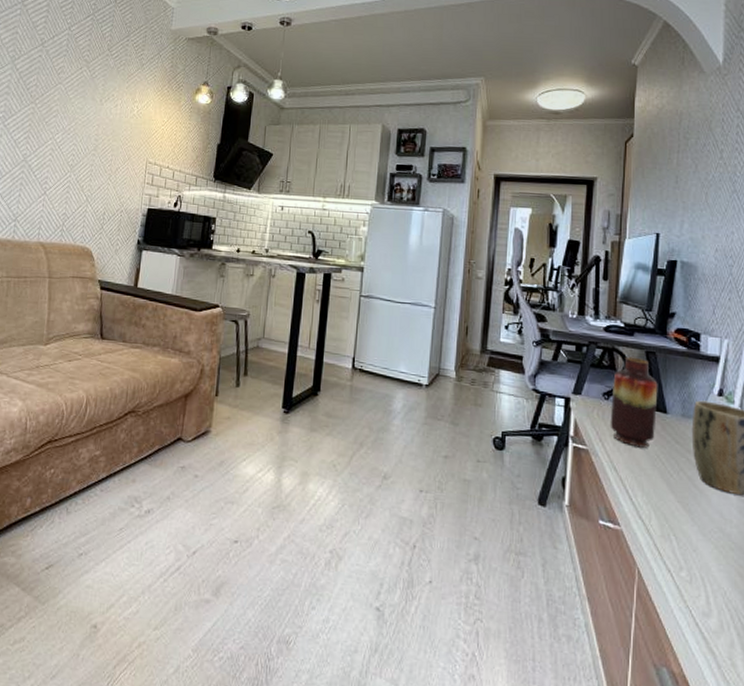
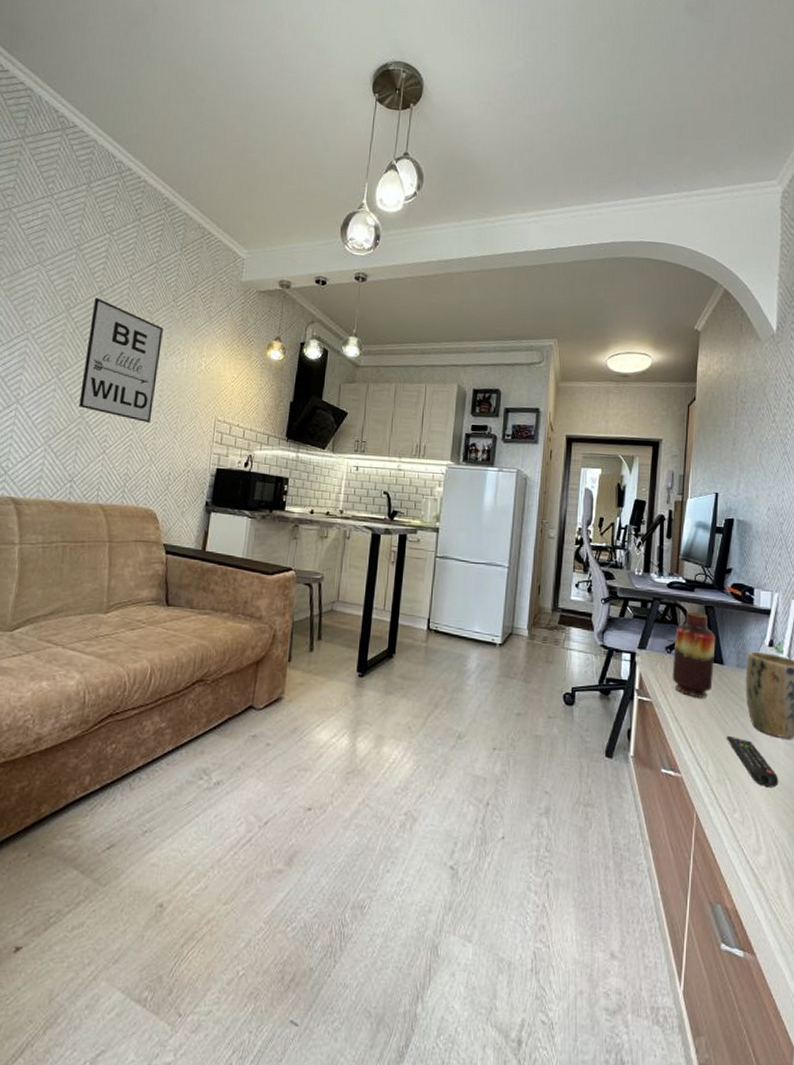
wall art: none [22,49,99,166] -> present [79,298,163,424]
remote control: none [670,488,731,547] -> present [726,735,779,788]

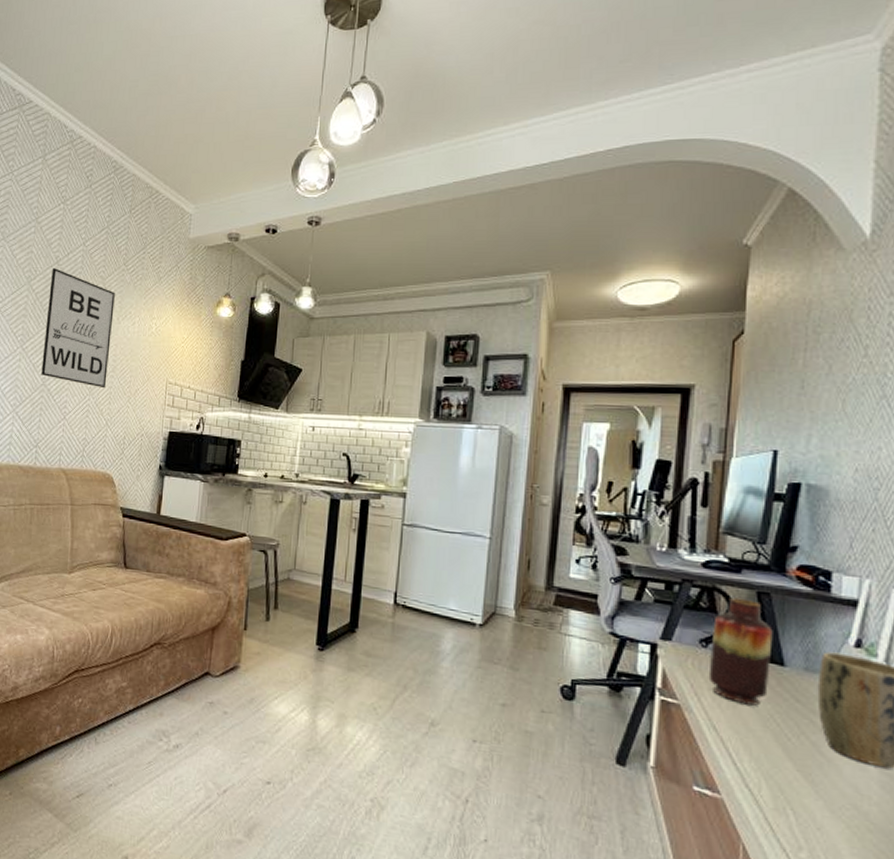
remote control: present [726,735,779,788] -> none [787,754,869,828]

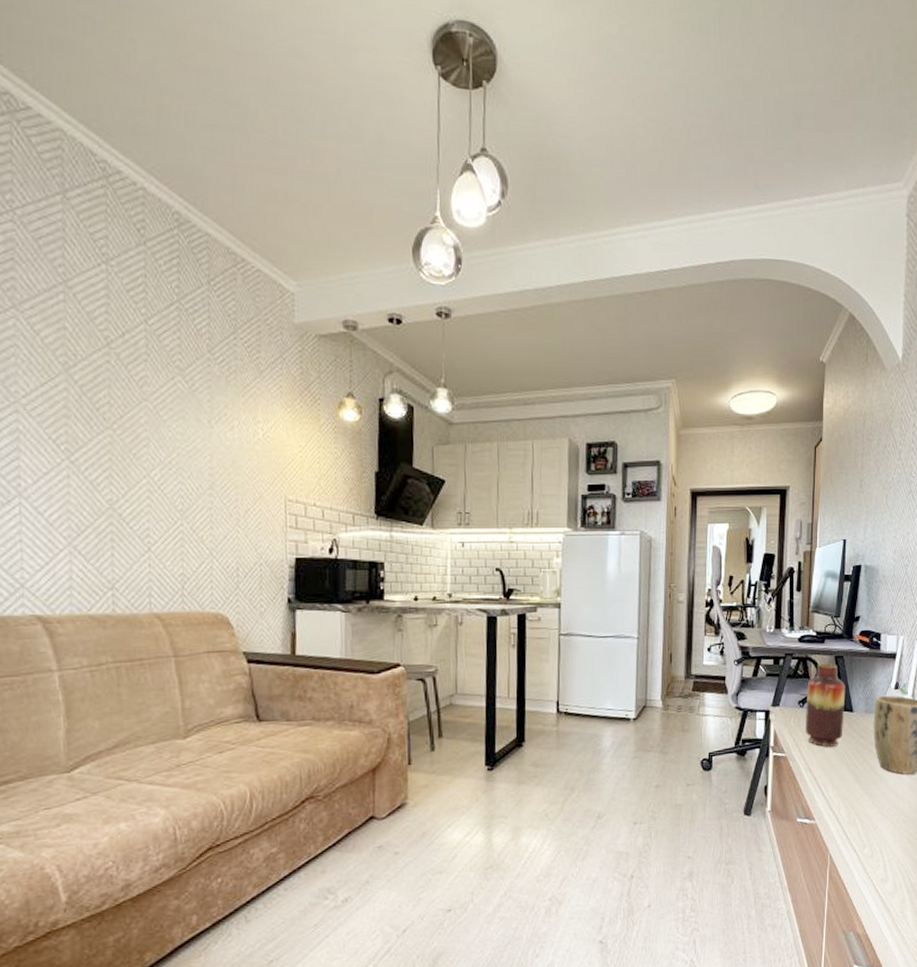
wall art: present [41,268,115,389] -> none [101,352,204,510]

